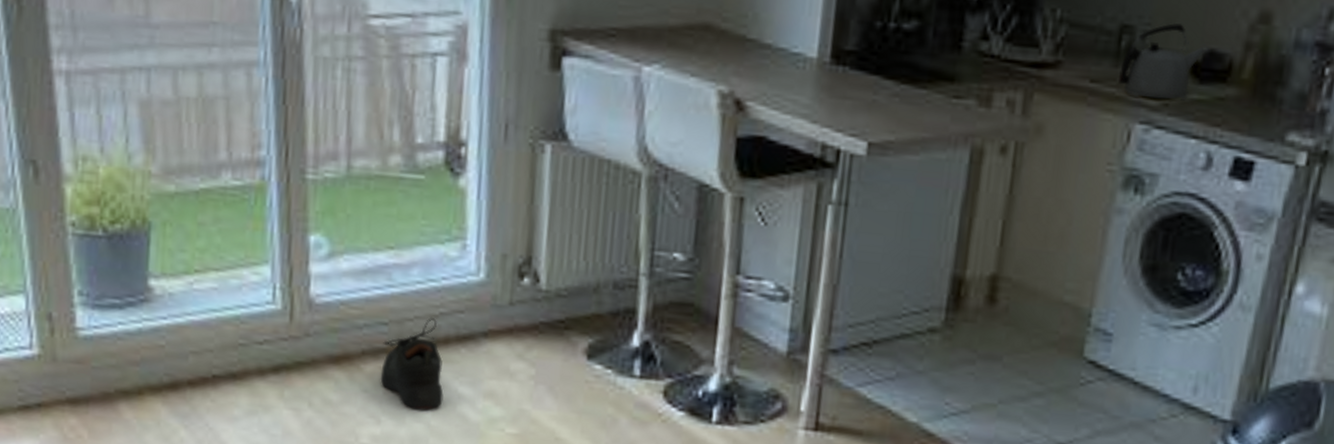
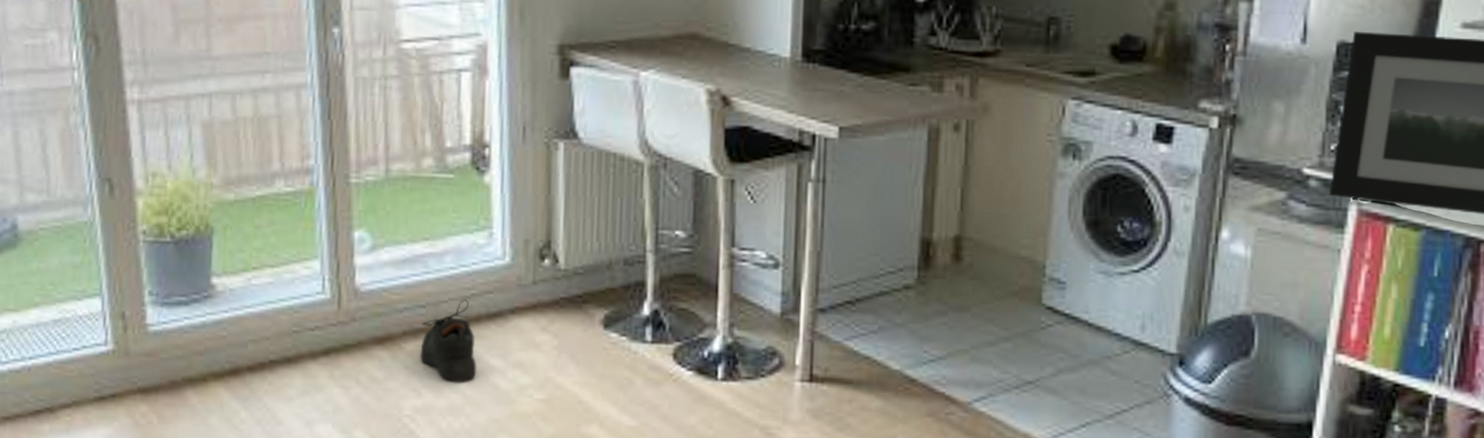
kettle: present [1117,23,1207,101] -> none [1049,14,1124,78]

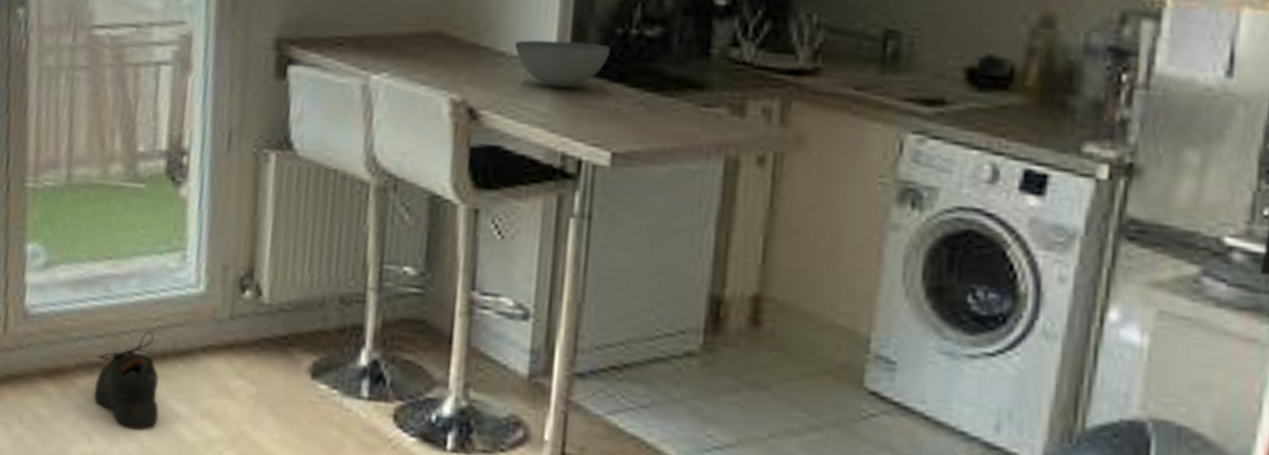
bowl: none [757,36,835,75] -> present [515,40,611,88]

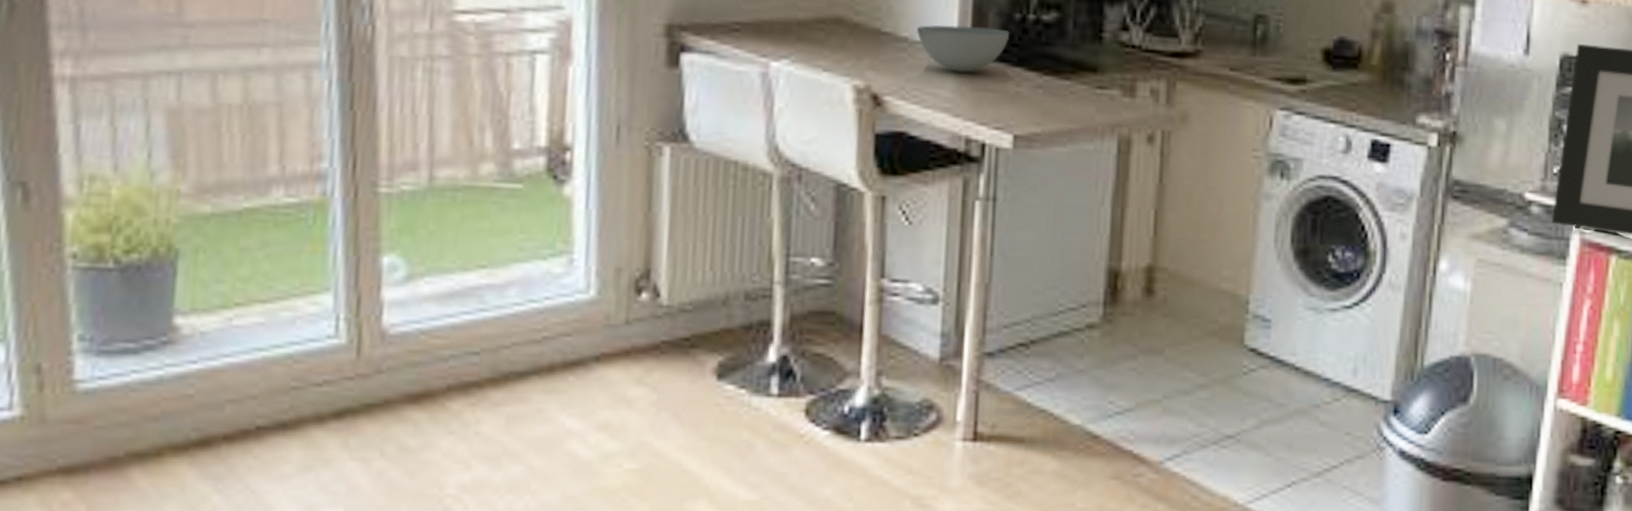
shoe: present [94,330,159,428] -> none [470,342,548,449]

